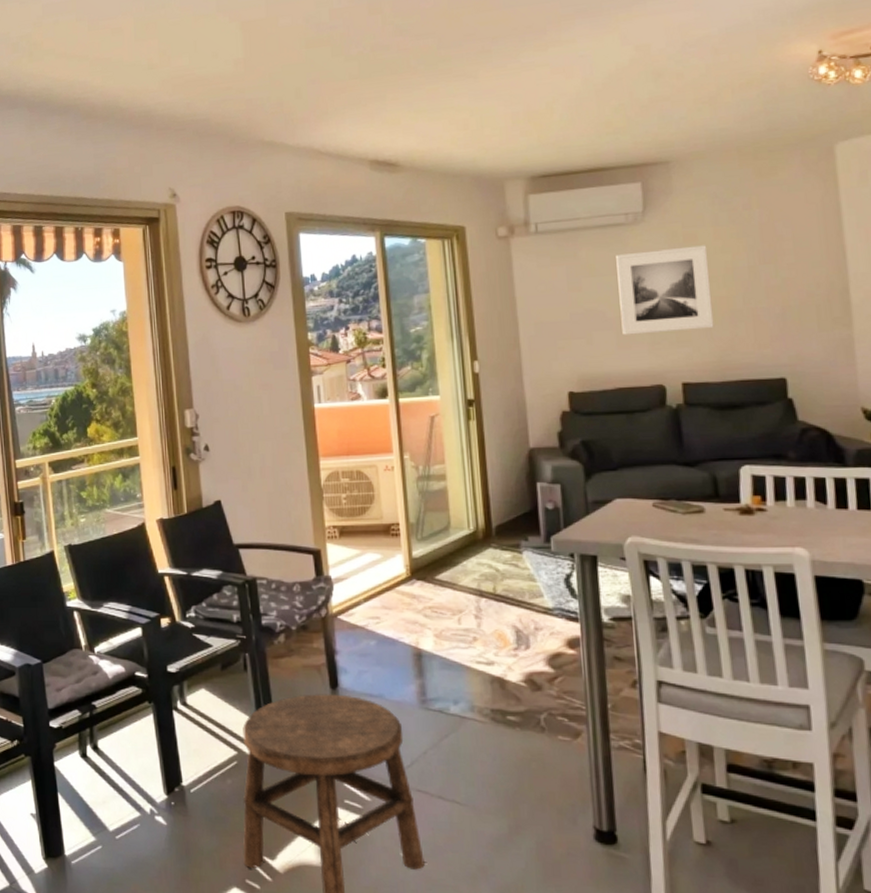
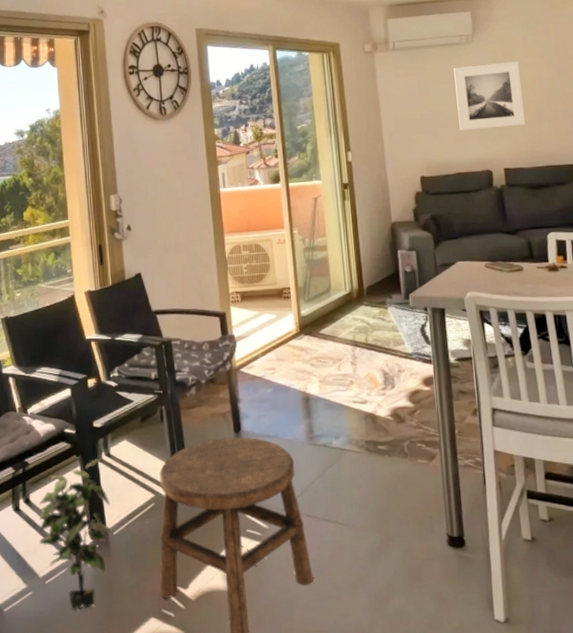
potted plant: none [107,706,189,871] -> present [38,458,112,610]

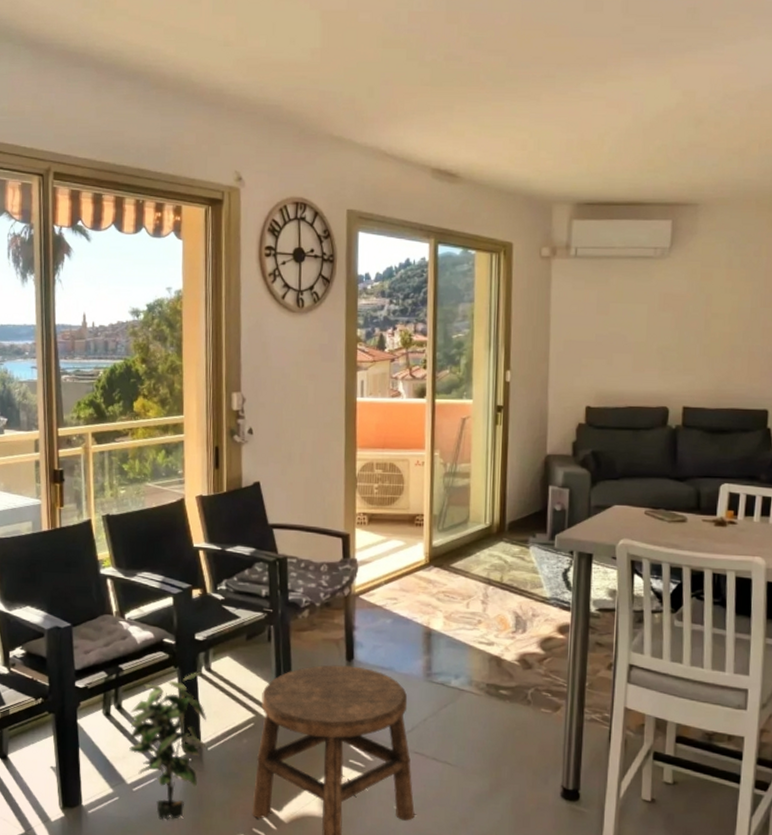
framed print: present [453,61,526,131] -> none [639,284,720,361]

